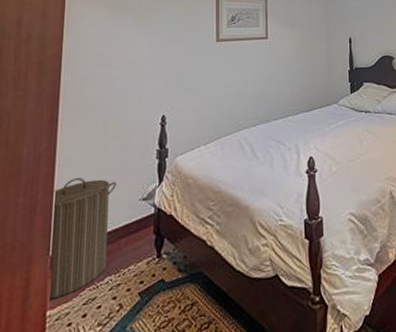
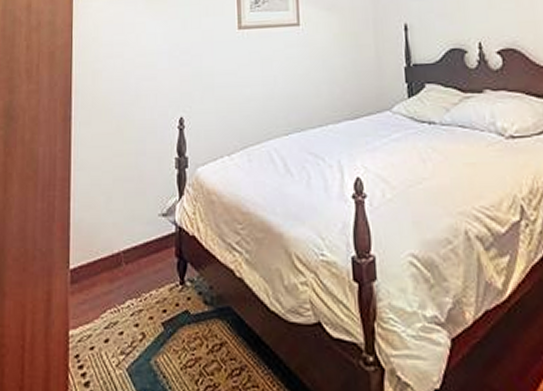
laundry hamper: present [50,178,116,299] -> none [69,185,134,318]

